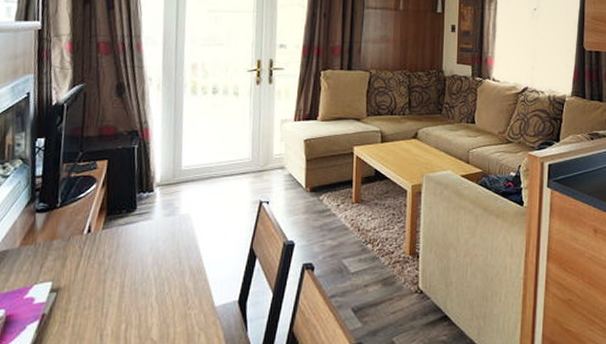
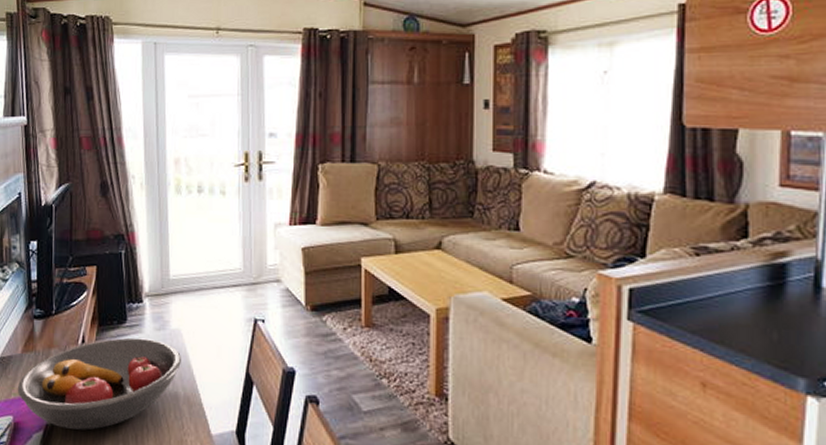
fruit bowl: none [11,224,189,316] -> present [17,337,181,430]

